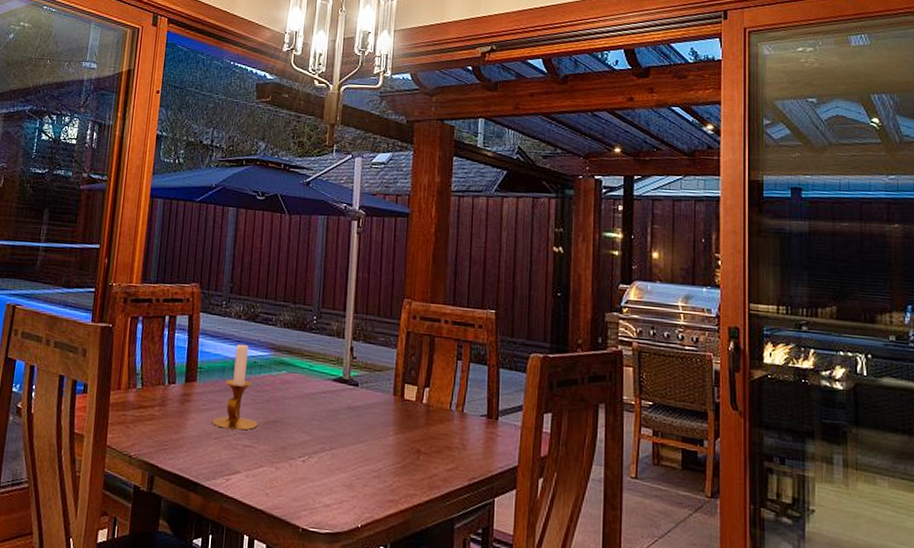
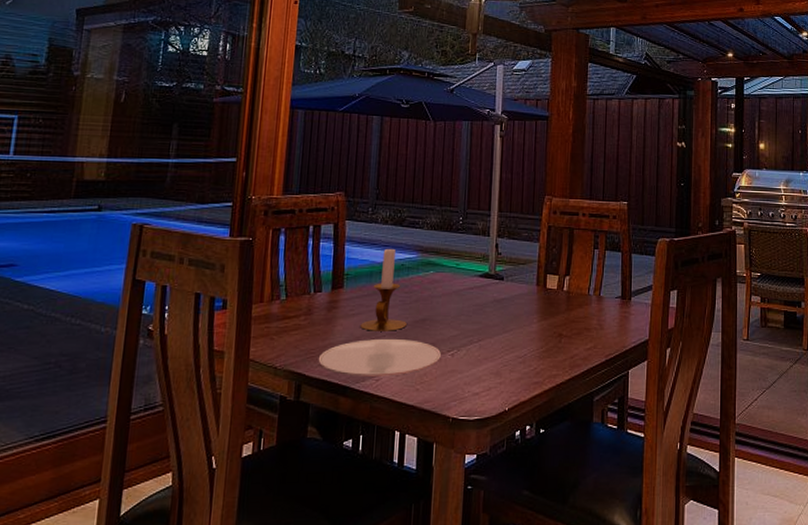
plate: none [170,436,292,477] -> present [318,338,441,377]

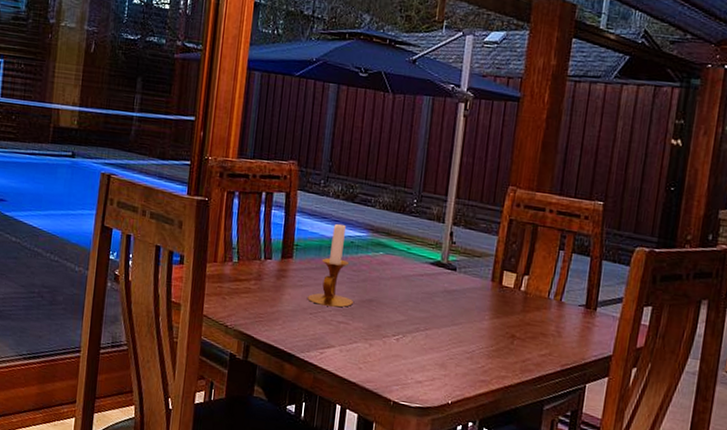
plate: present [318,338,441,377] -> none [266,312,386,352]

